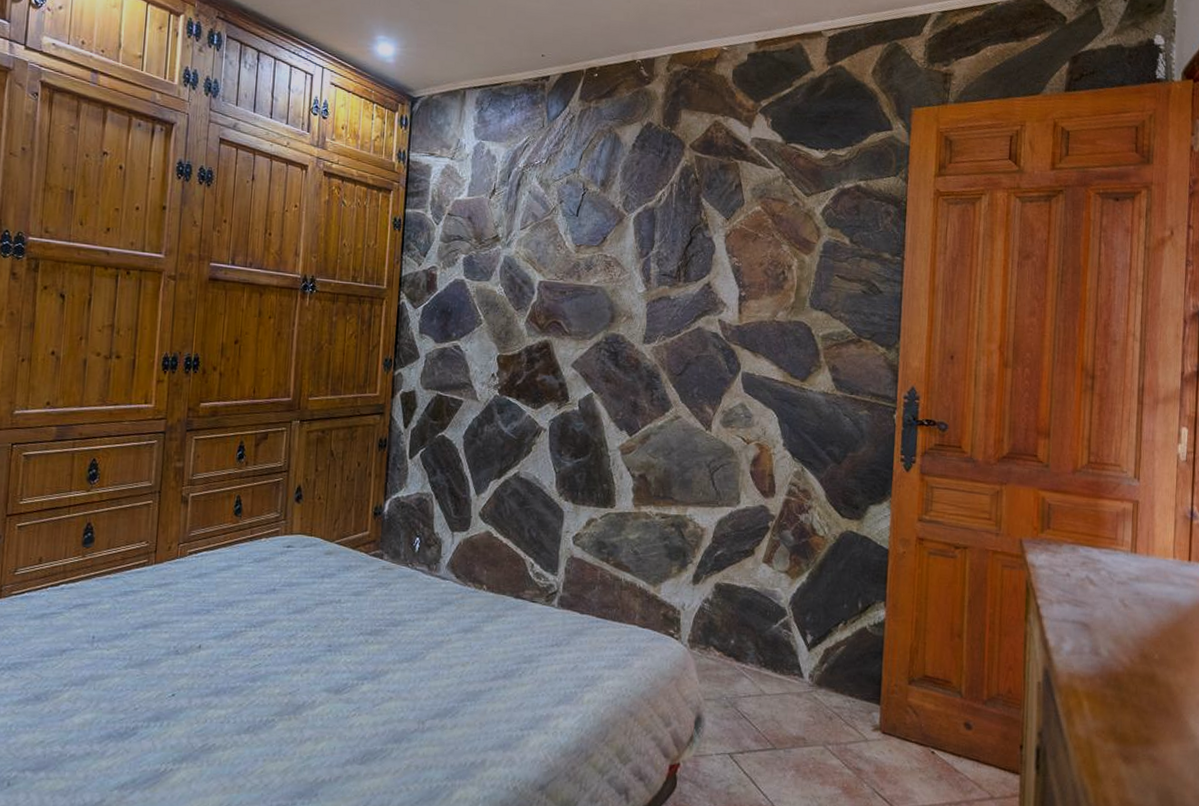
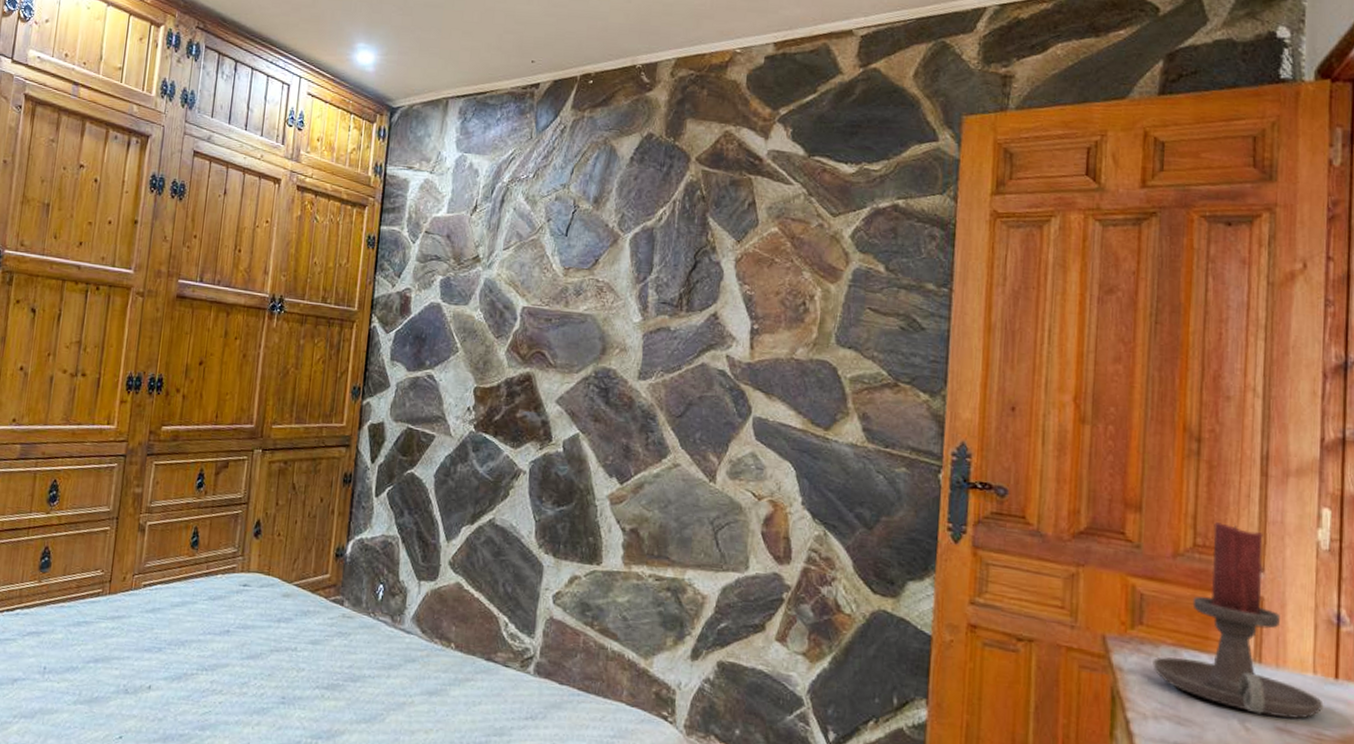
candle holder: none [1057,443,1180,595] -> present [1153,522,1324,720]

